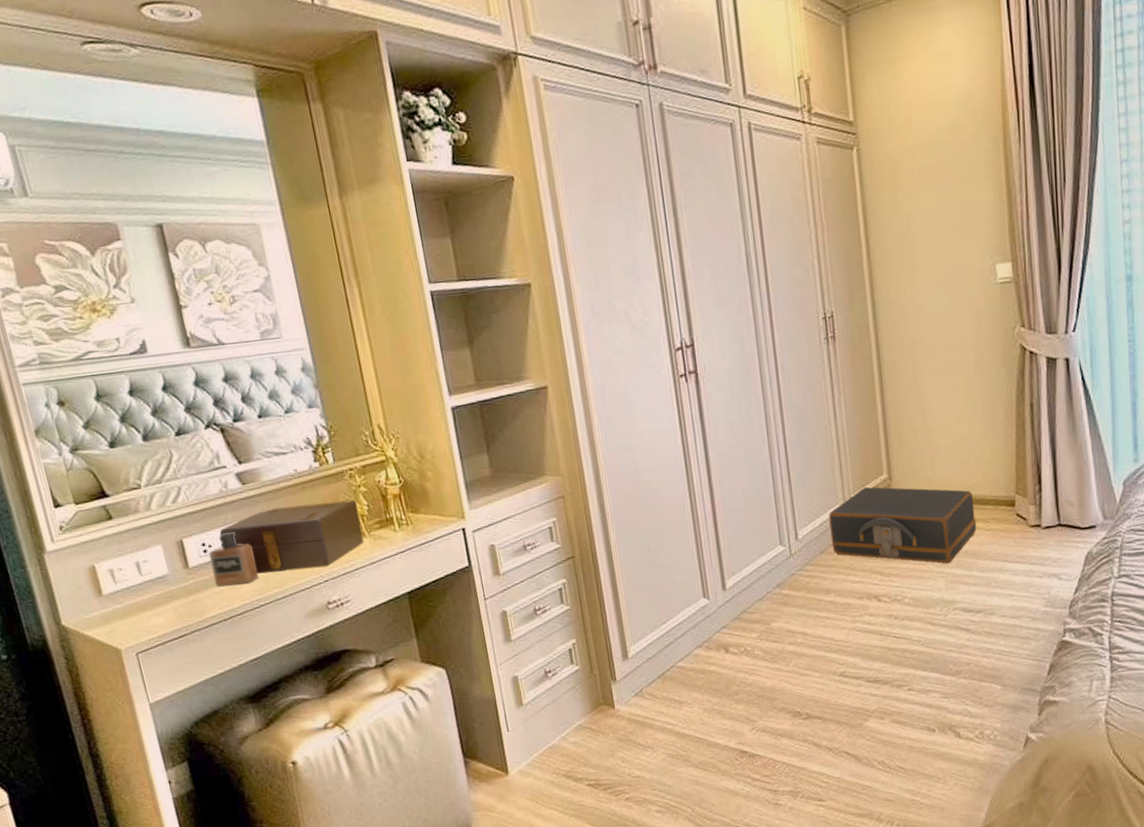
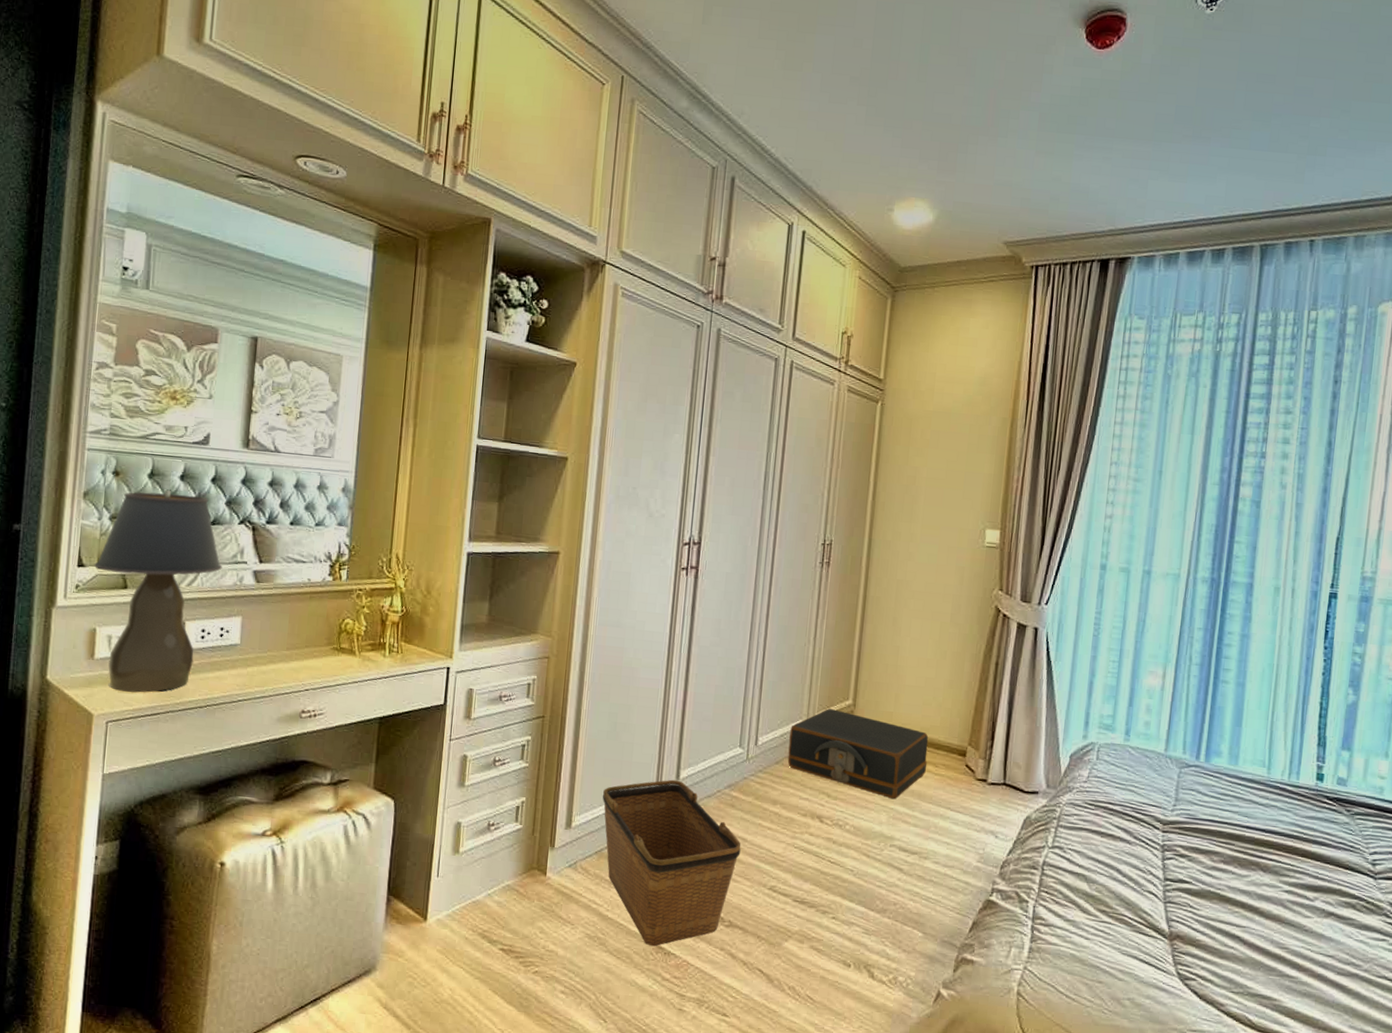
table lamp: none [70,408,205,622] -> present [94,489,223,693]
perfume: present [208,531,258,587] -> none [203,623,247,677]
jewelry box: present [220,499,364,574] -> none [222,610,356,676]
bicycle basket: none [652,590,804,752] -> present [602,779,741,947]

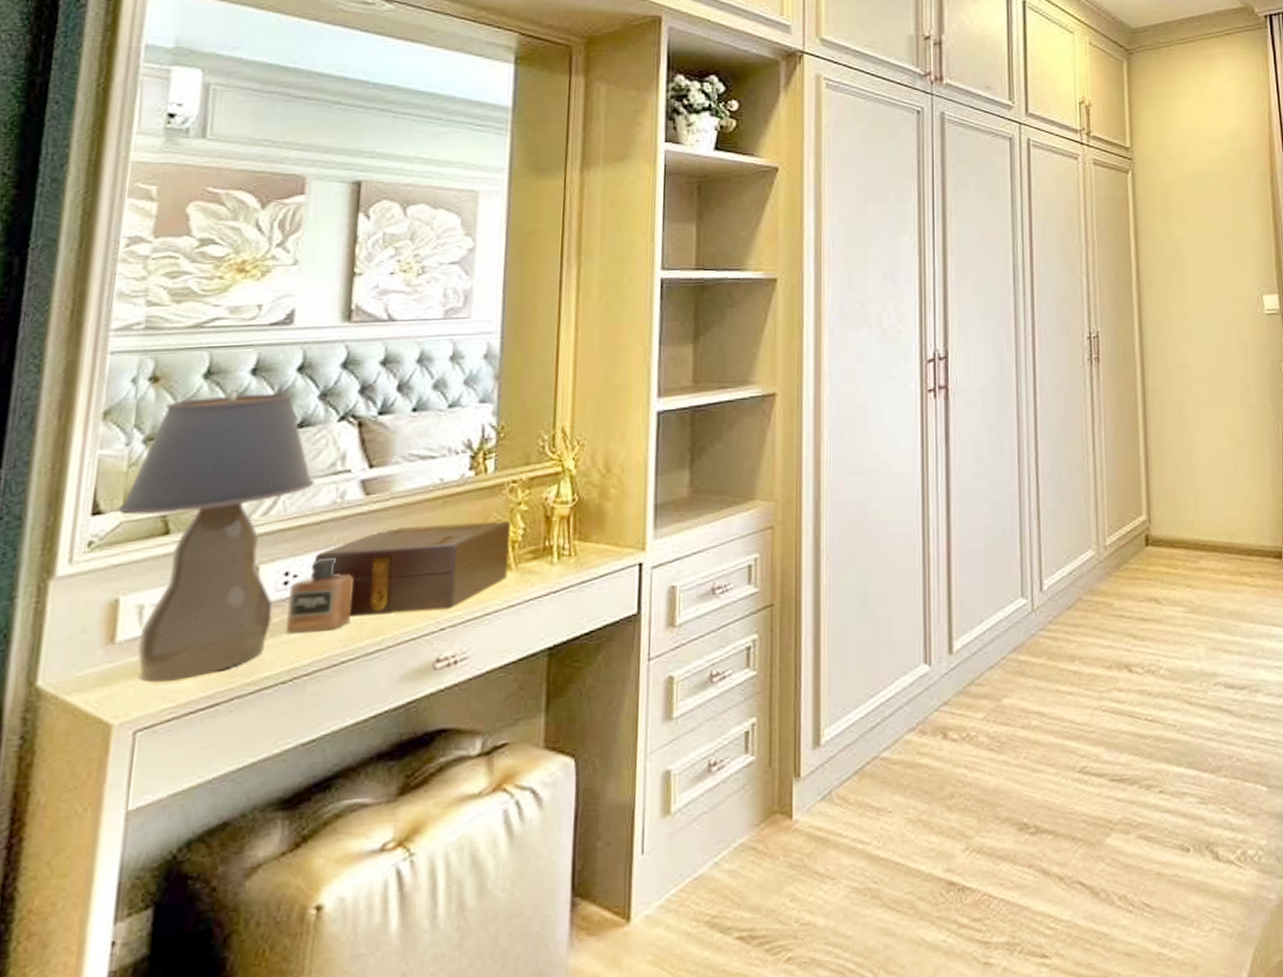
perfume: none [203,623,247,677] -> present [286,557,353,634]
jewelry box: none [222,610,356,676] -> present [315,520,510,617]
bicycle basket: present [602,779,741,947] -> none [857,654,1039,884]
suitcase: present [787,708,929,799] -> none [1079,529,1242,627]

